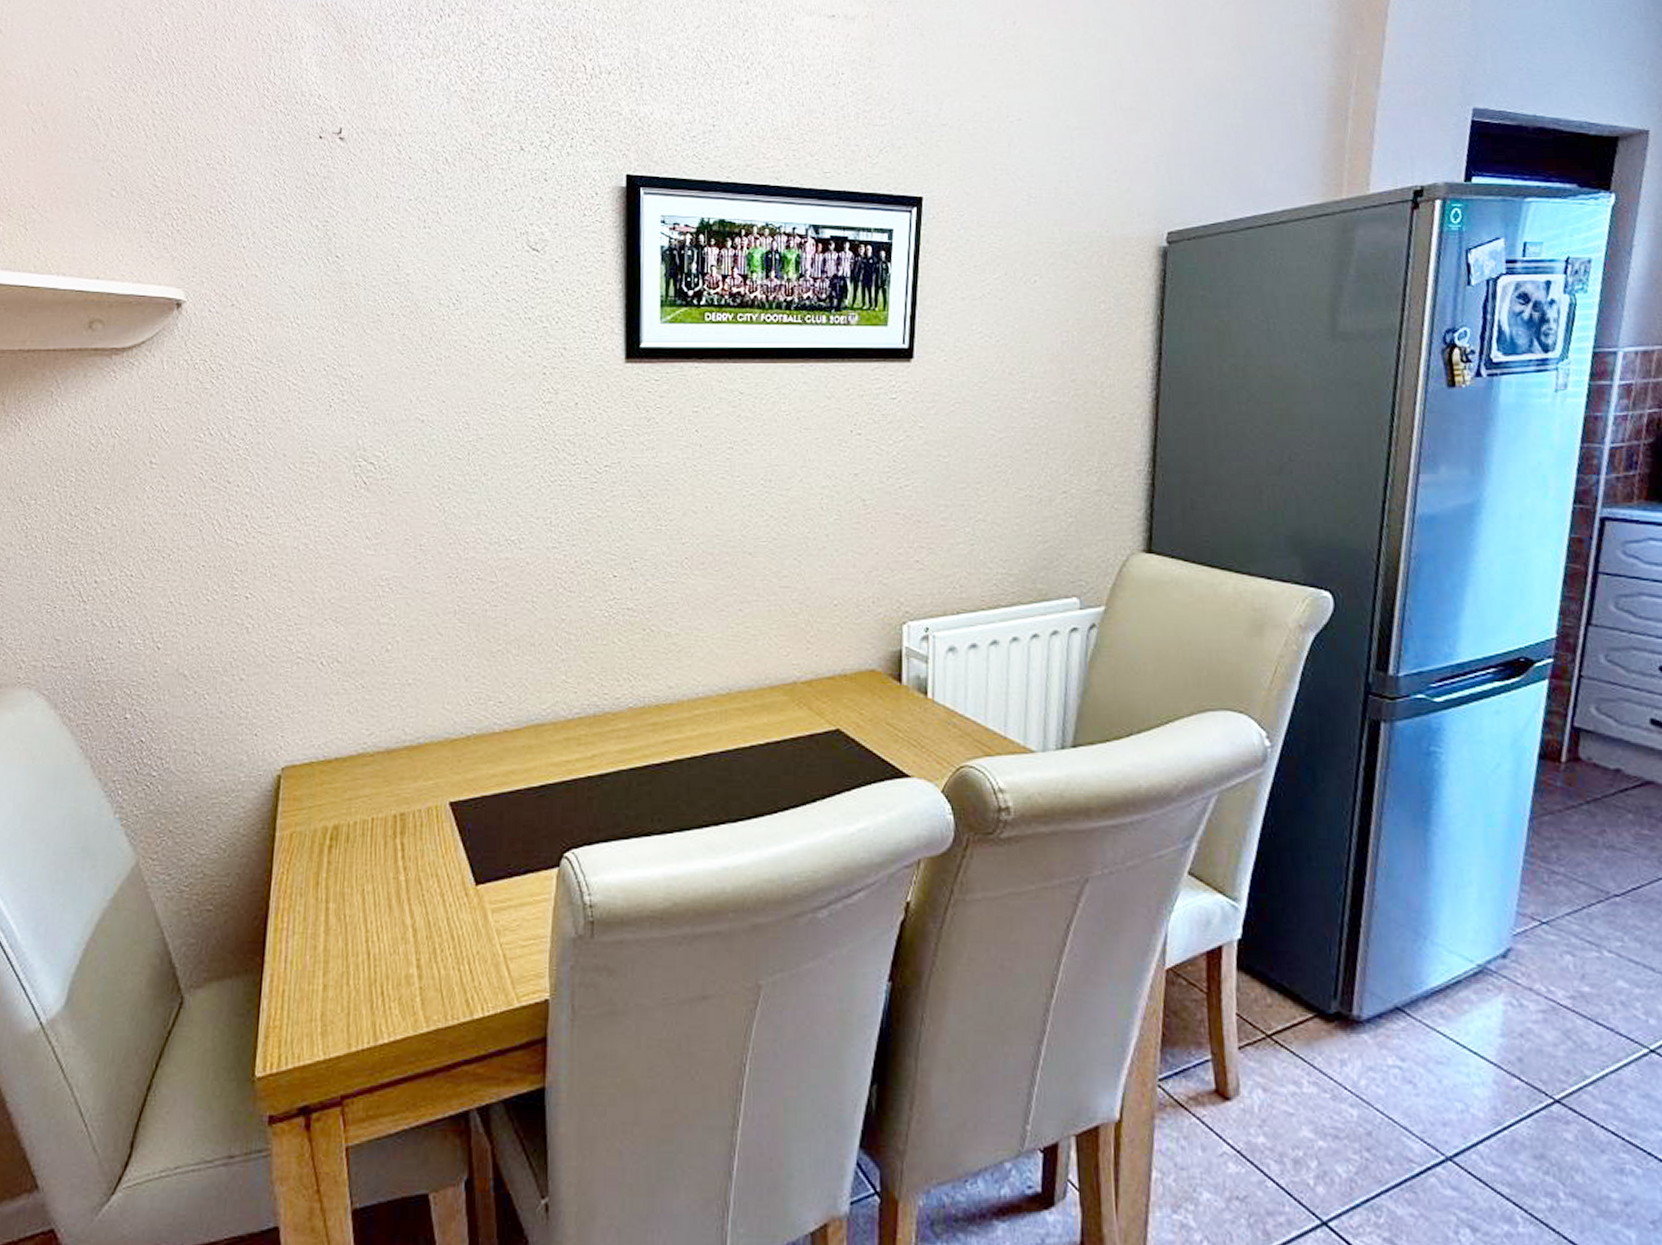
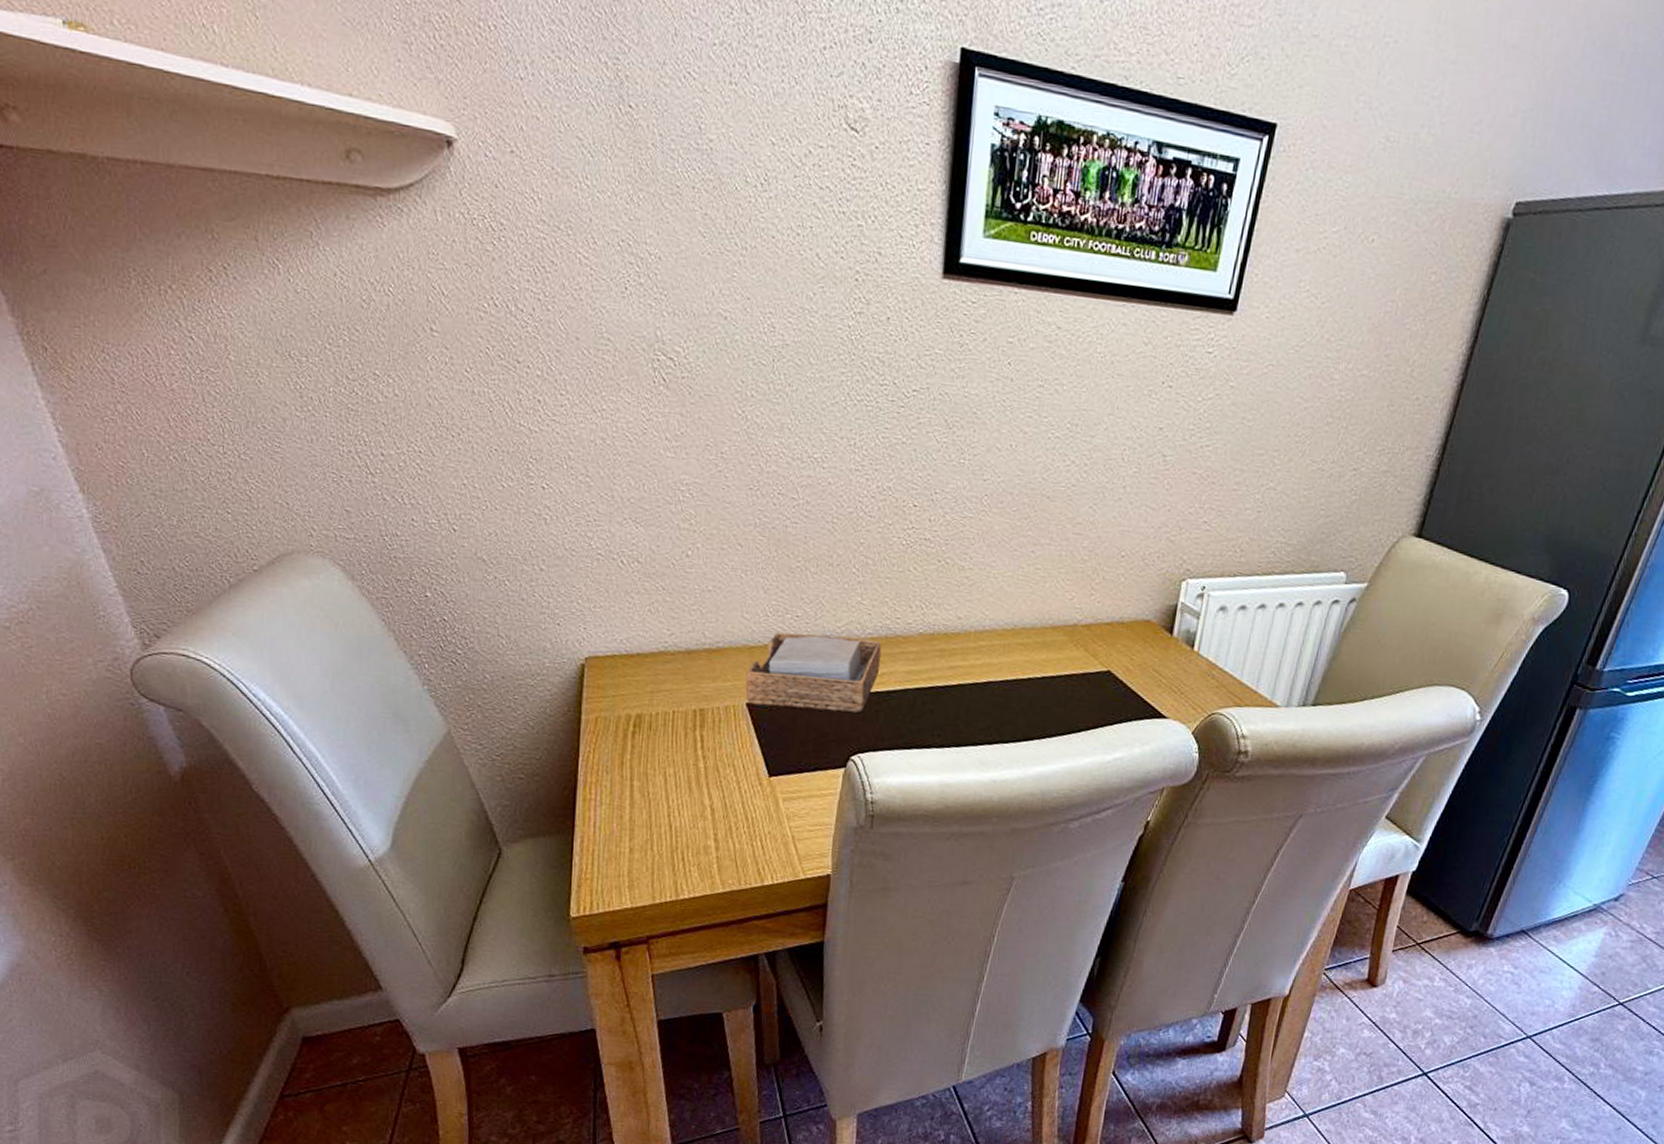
napkin holder: none [448,719,590,804] -> present [745,632,882,714]

